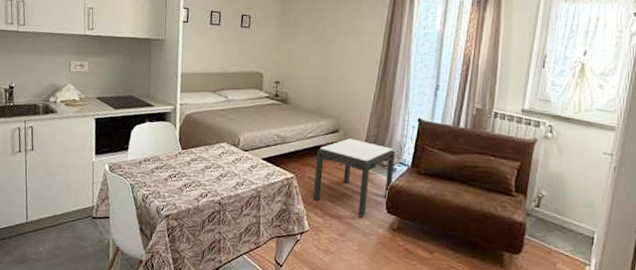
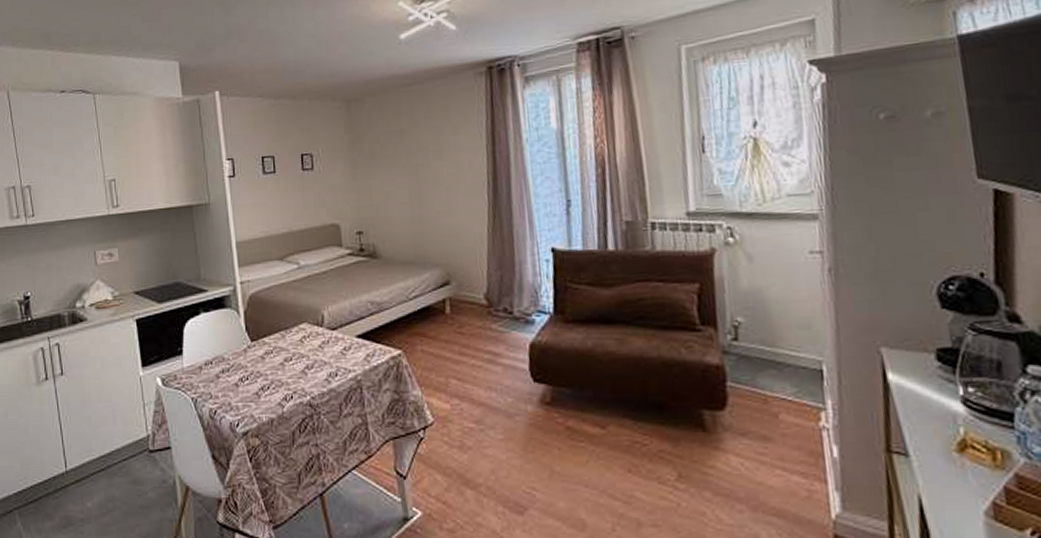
side table: present [313,139,395,218] -> none [426,290,533,394]

